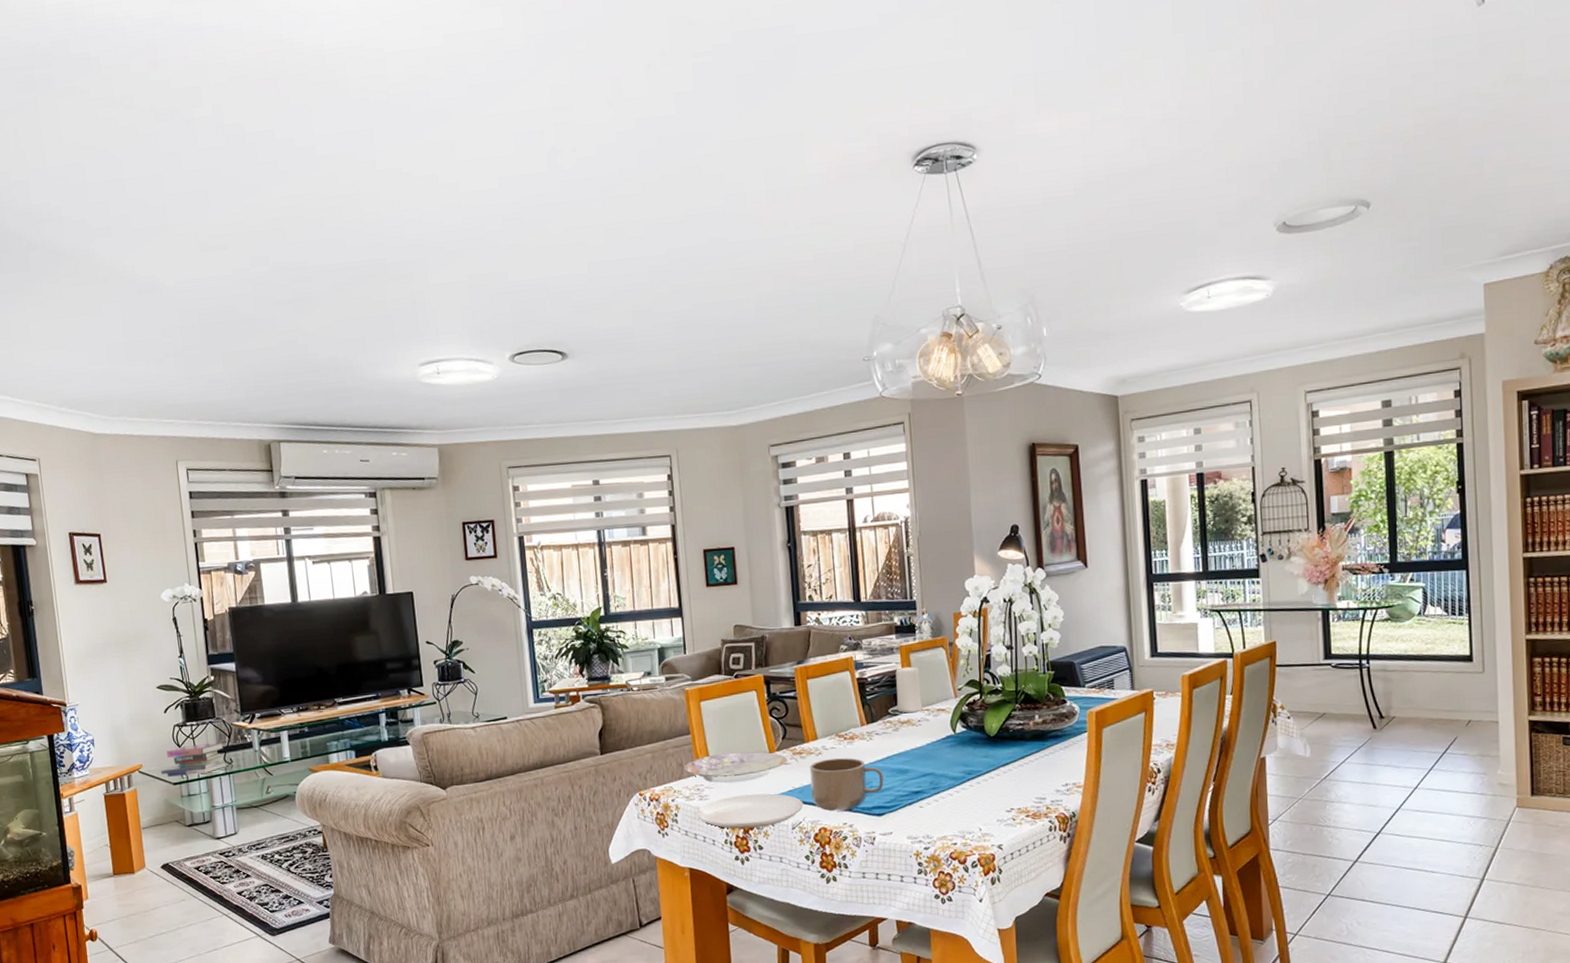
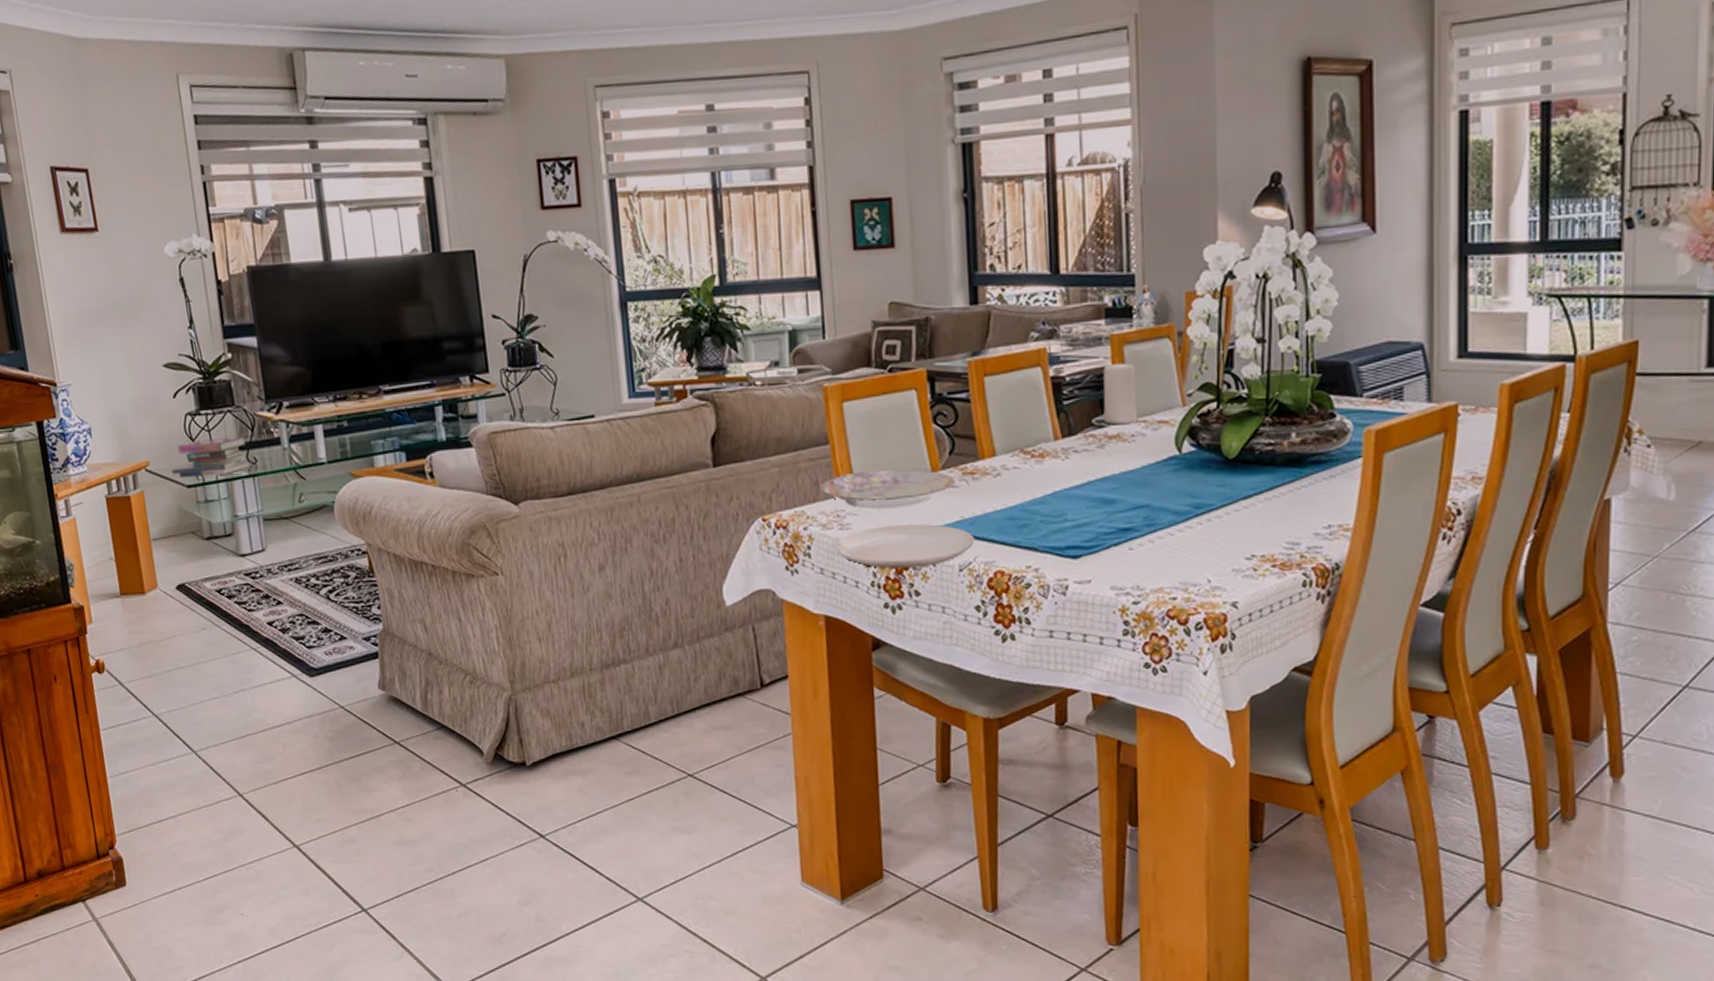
cup: present [809,758,884,811] -> none [984,481,1082,550]

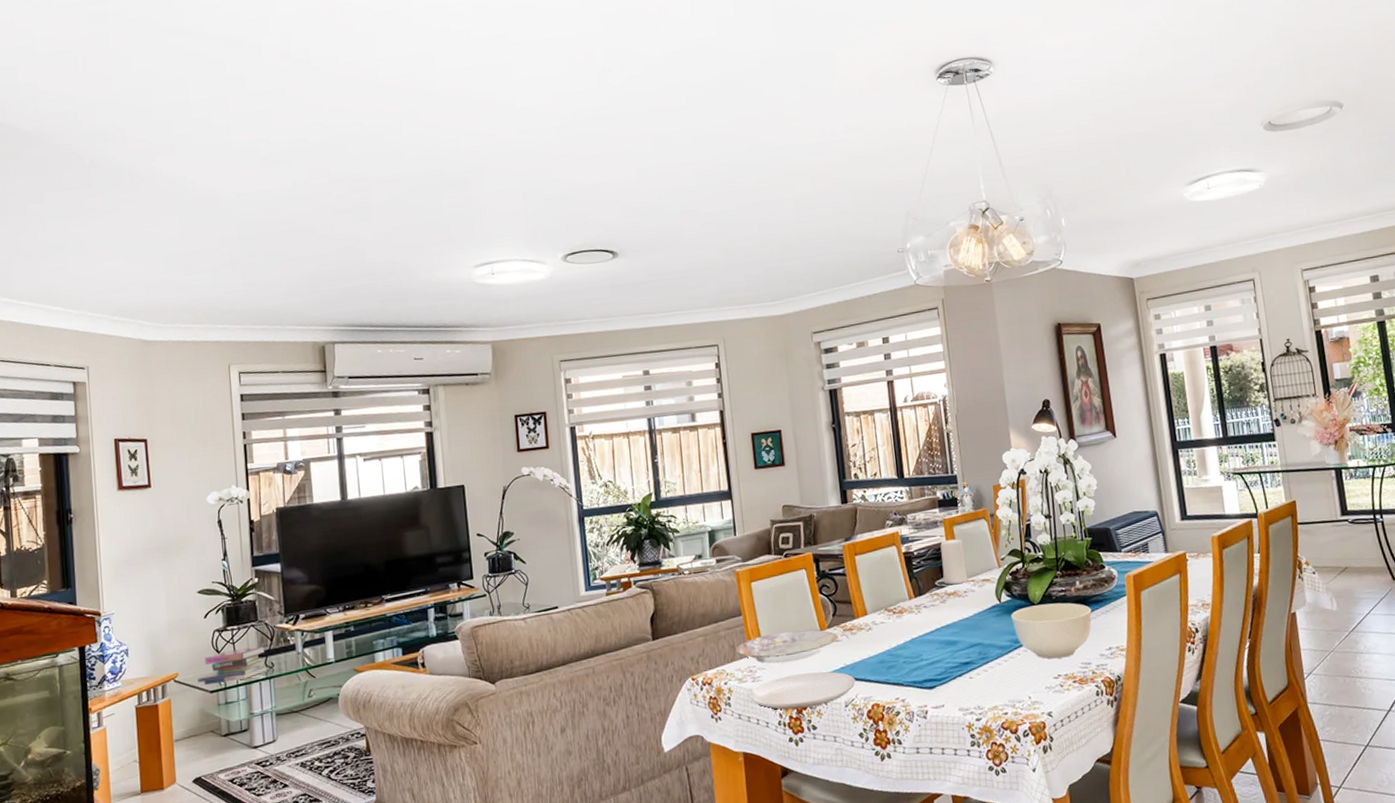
bowl: none [1194,459,1309,534] -> present [1011,602,1092,659]

